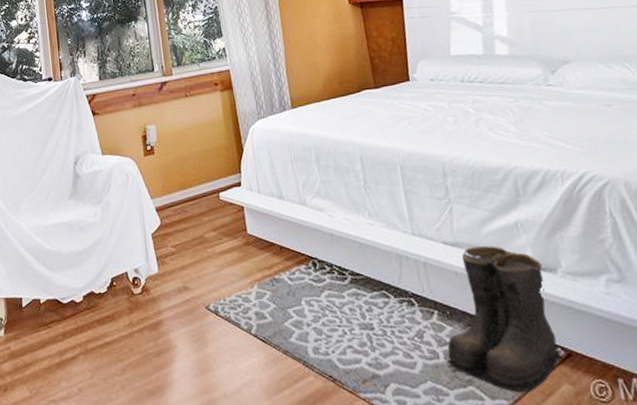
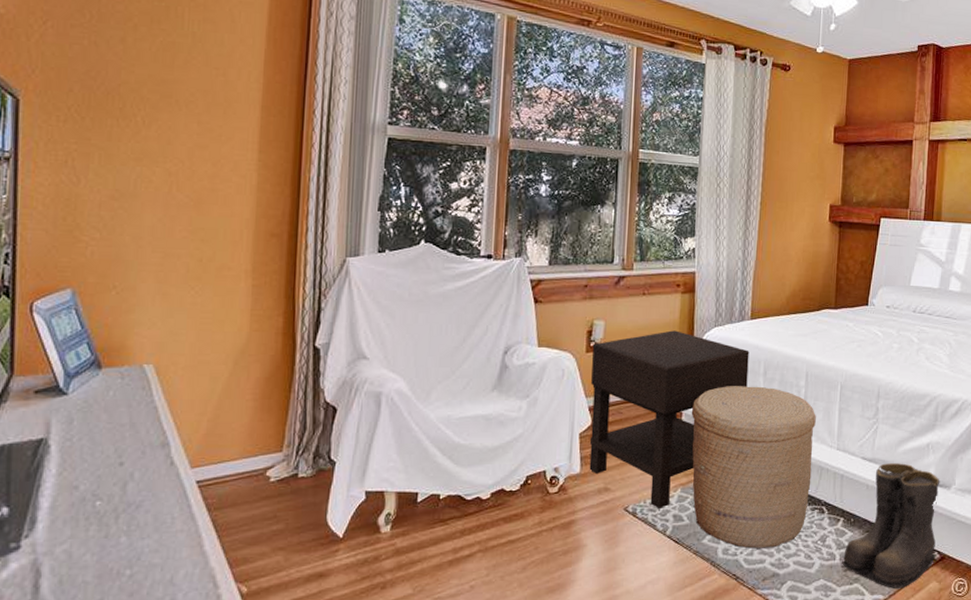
nightstand: none [148,127,303,306] -> present [589,330,749,508]
basket: none [252,174,395,347] -> present [691,386,816,549]

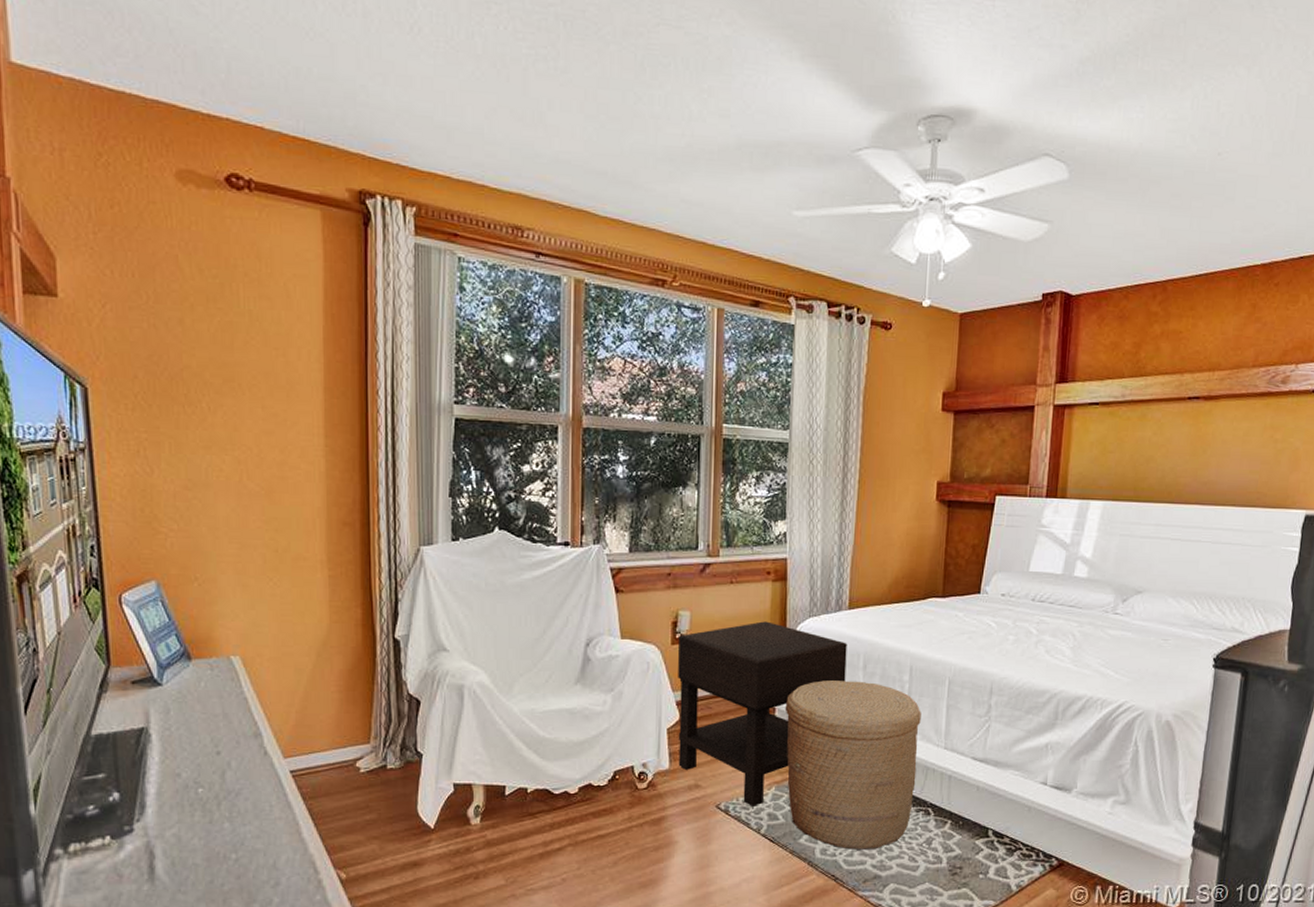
boots: present [842,463,940,589] -> none [949,764,1060,895]

